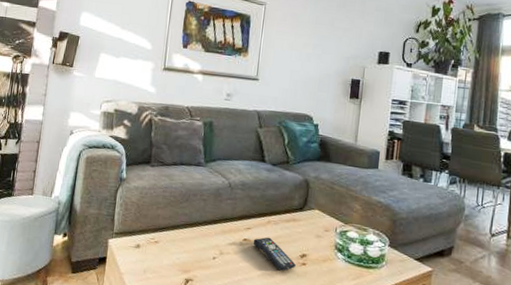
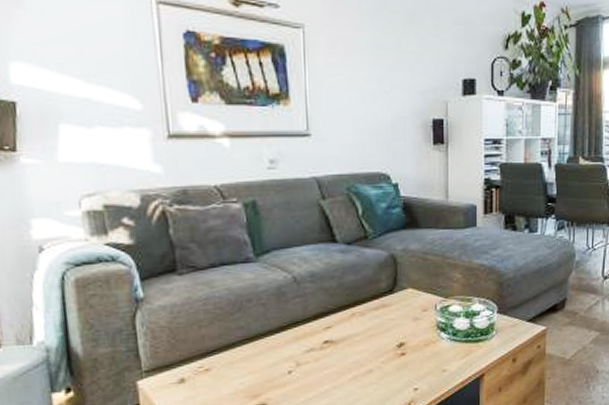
remote control: present [253,237,296,271] -> none [336,332,393,368]

